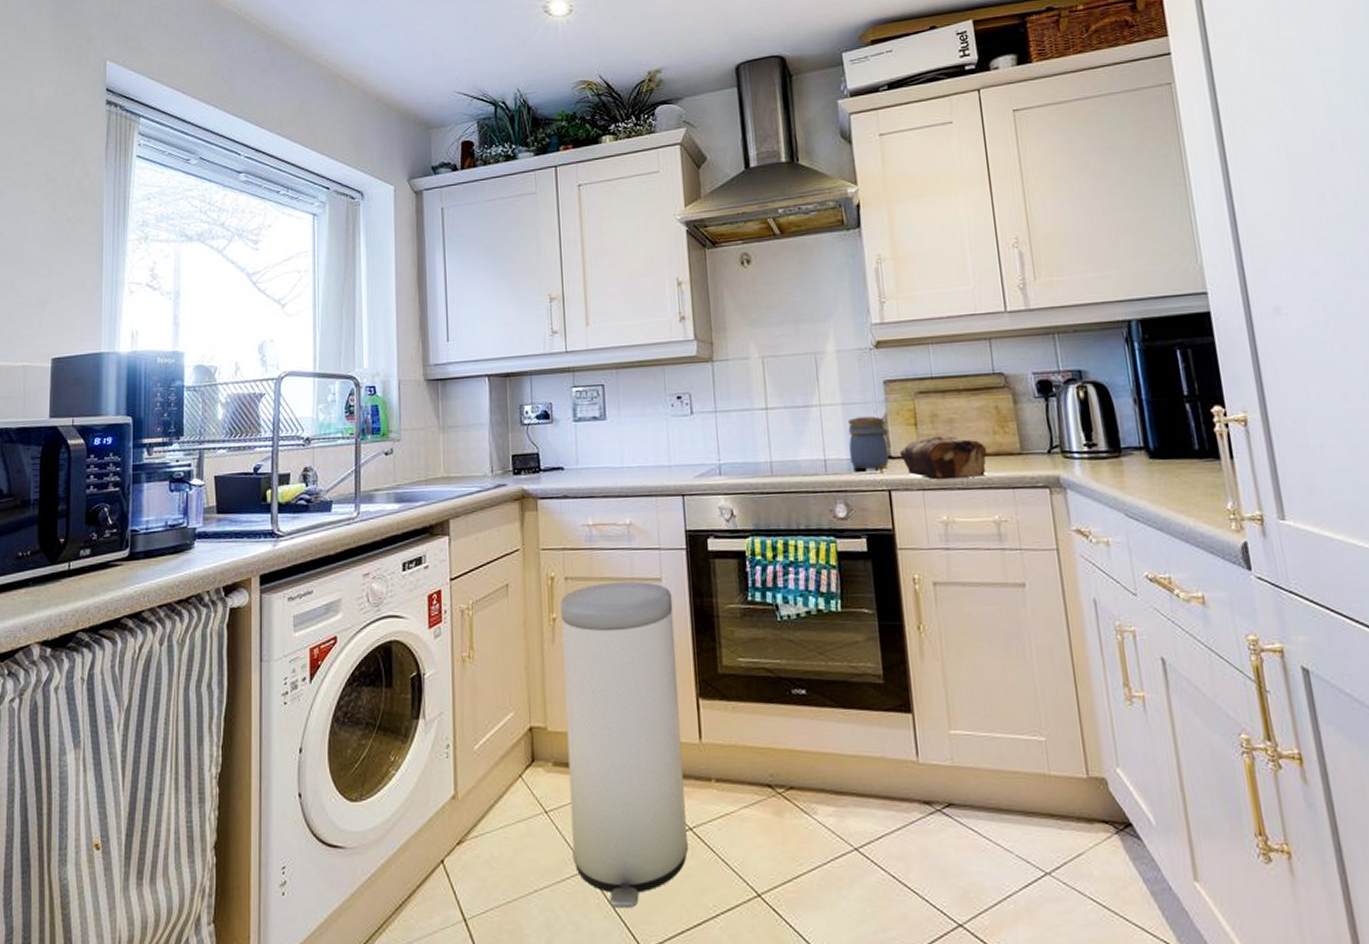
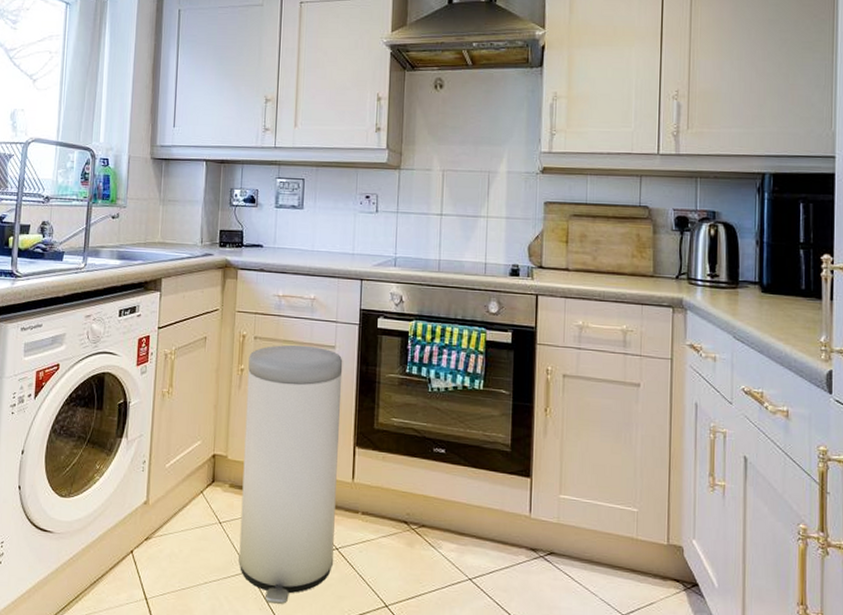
jar: present [847,416,892,470] -> none [506,230,544,276]
bread loaf: present [899,435,987,479] -> none [550,253,625,292]

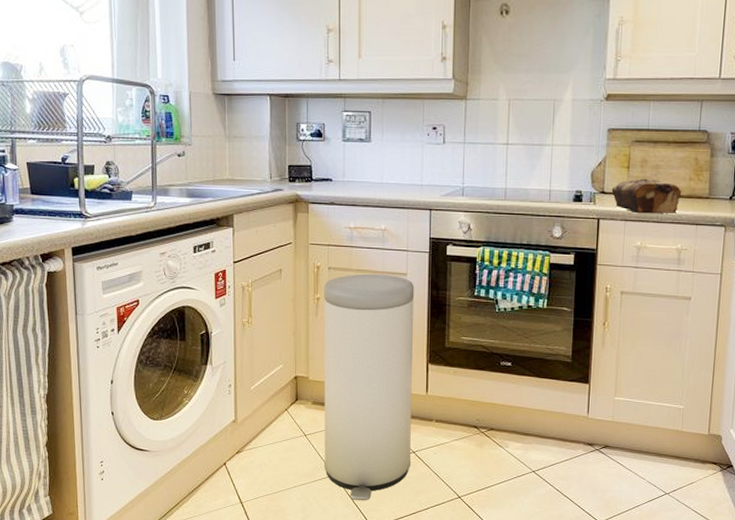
bread loaf: none [550,253,625,292] -> present [611,178,682,213]

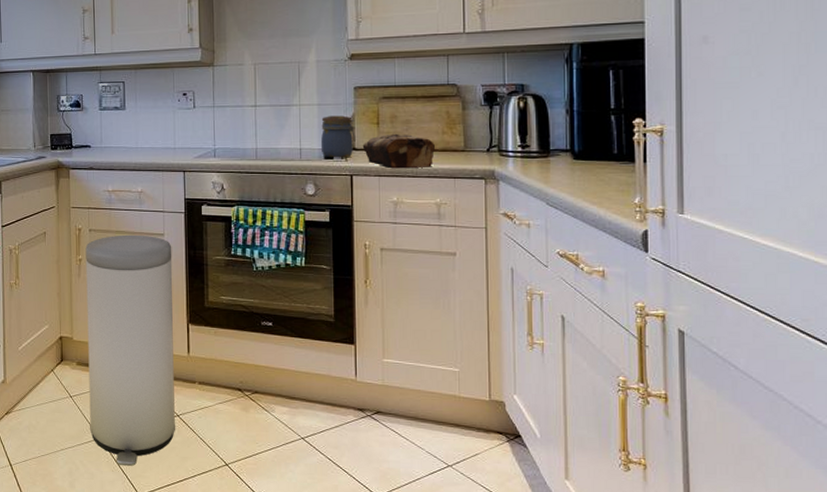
jar: none [570,157,607,201] -> present [320,115,357,158]

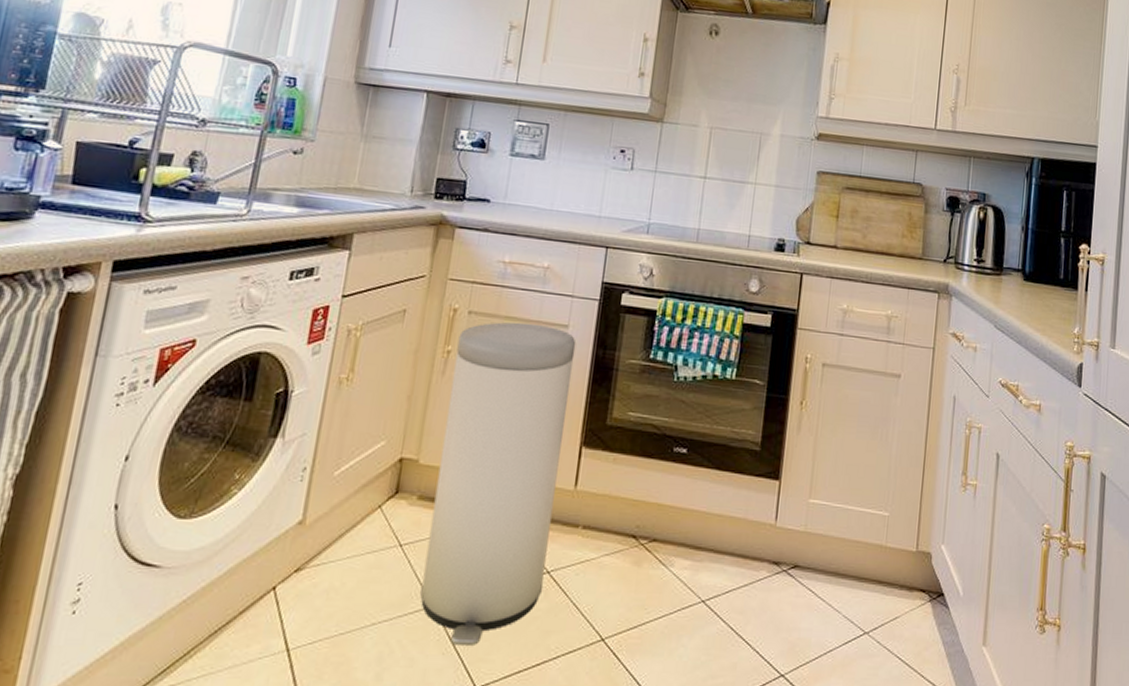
jar: present [320,115,357,158] -> none [772,200,814,253]
bread loaf: present [362,133,436,168] -> none [817,230,894,274]

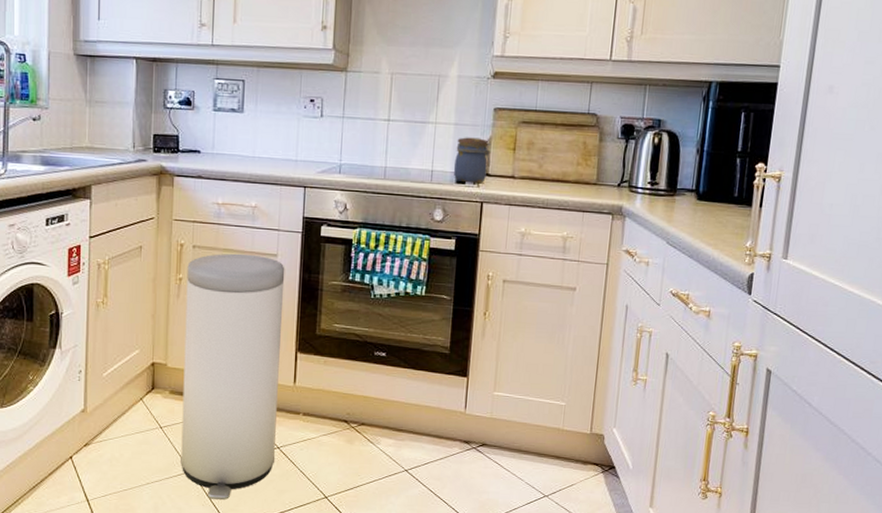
jar: none [772,200,814,253] -> present [453,137,492,184]

